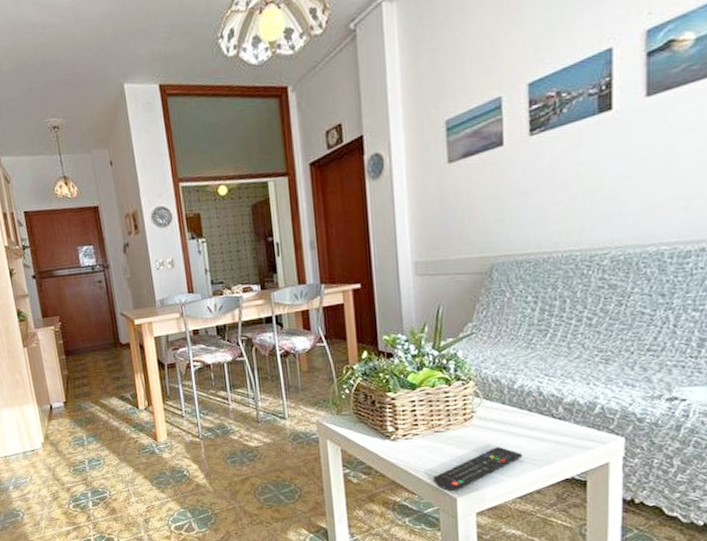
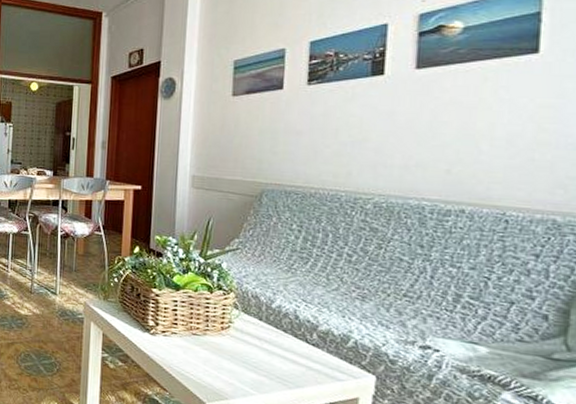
remote control: present [433,446,523,492] -> none [186,359,275,397]

